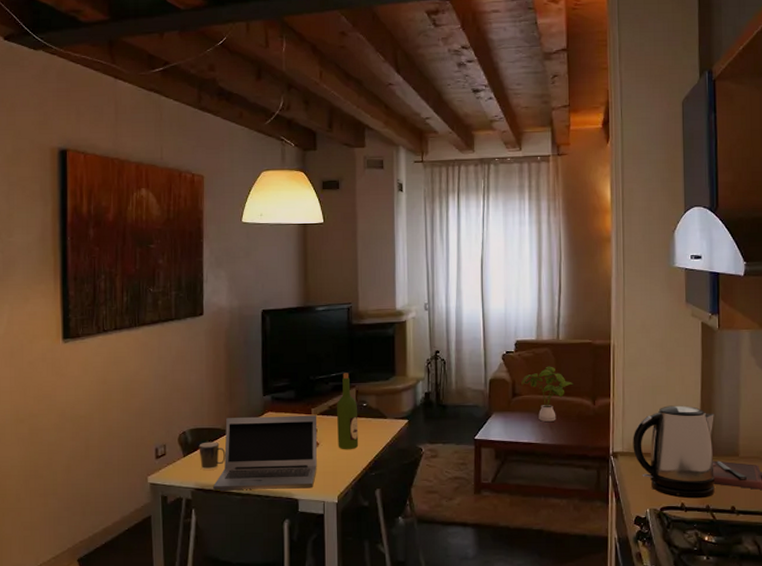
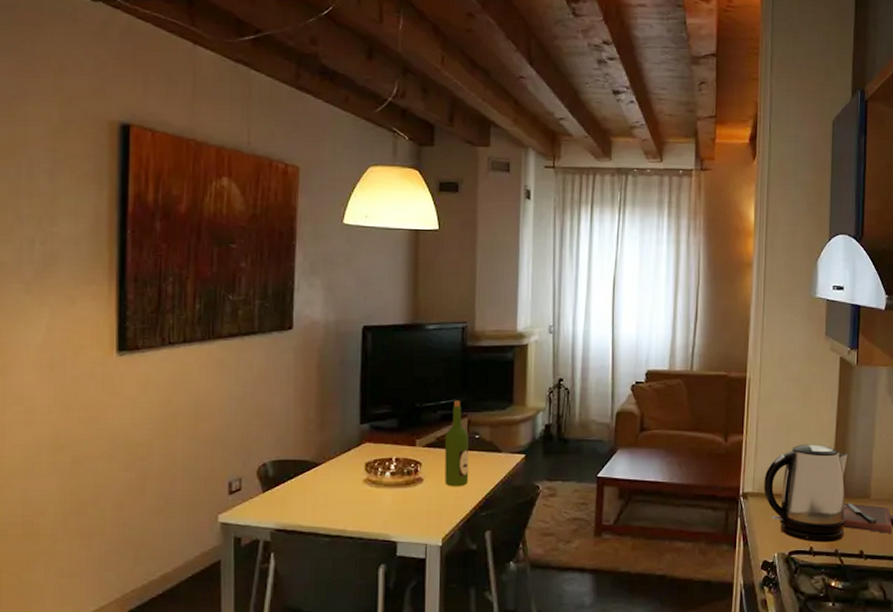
mug: present [199,441,226,470] -> none [281,475,313,508]
laptop: present [213,415,317,490] -> none [297,447,423,531]
house plant: present [521,366,575,423] -> none [650,399,707,460]

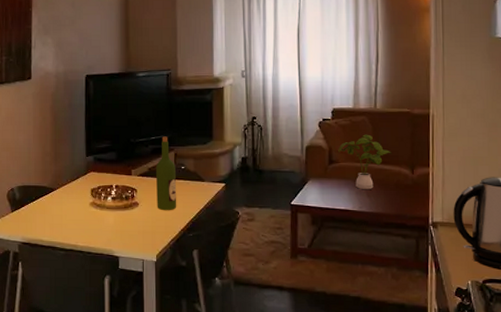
house plant: none [650,399,707,460] -> present [338,134,393,190]

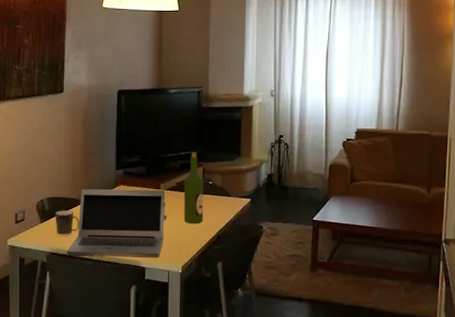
mug: none [26,198,51,225] -> present [55,210,79,236]
laptop: none [39,176,137,246] -> present [67,188,166,257]
house plant: present [338,134,393,190] -> none [360,154,411,208]

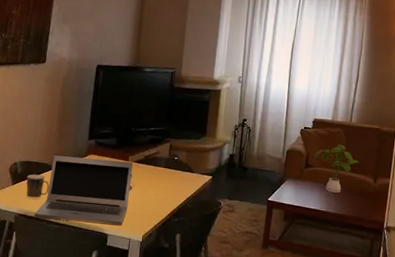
wine bottle: present [184,152,204,225] -> none [148,128,170,197]
house plant: none [360,154,411,208] -> present [314,144,360,194]

